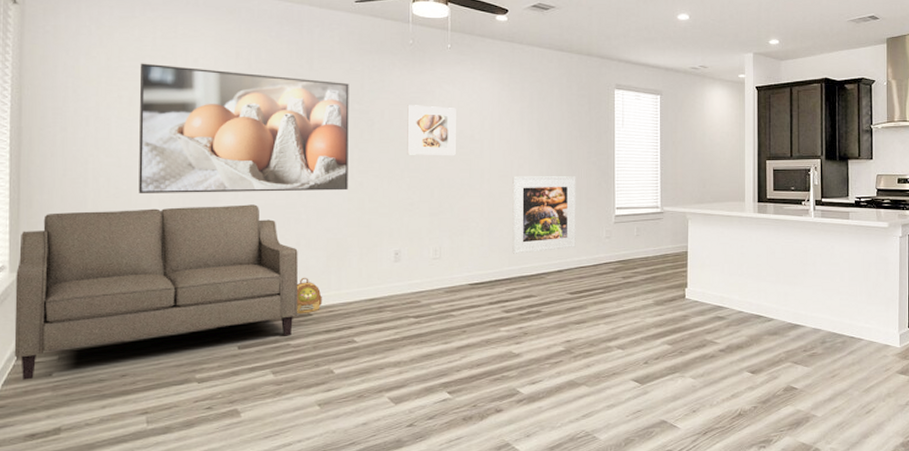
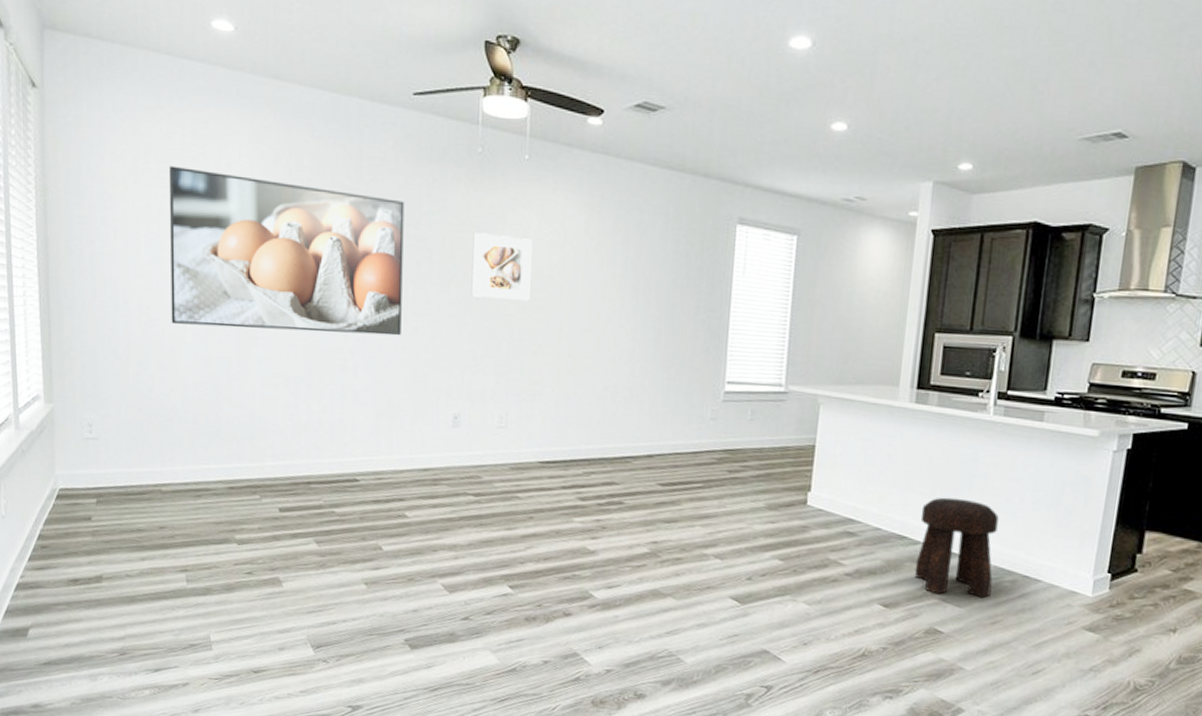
sofa: present [14,204,299,380] -> none [50,339,344,522]
backpack: present [296,277,322,315] -> none [341,436,370,479]
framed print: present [512,176,576,254] -> none [592,332,678,431]
stool: none [771,282,829,359] -> present [914,497,999,599]

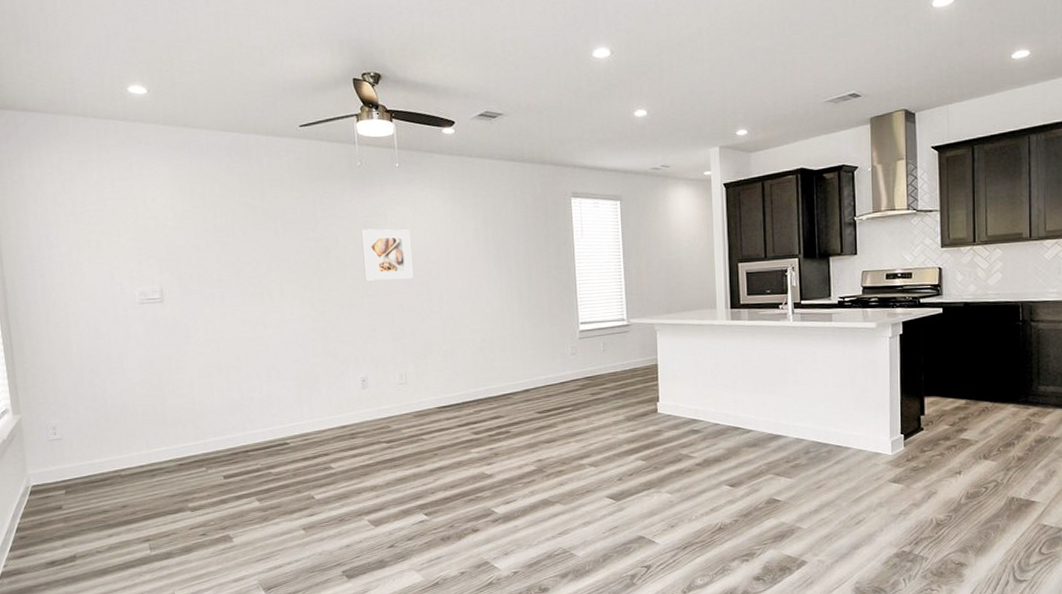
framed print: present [168,165,405,336] -> none [102,205,311,334]
stool: present [914,497,999,599] -> none [748,391,813,471]

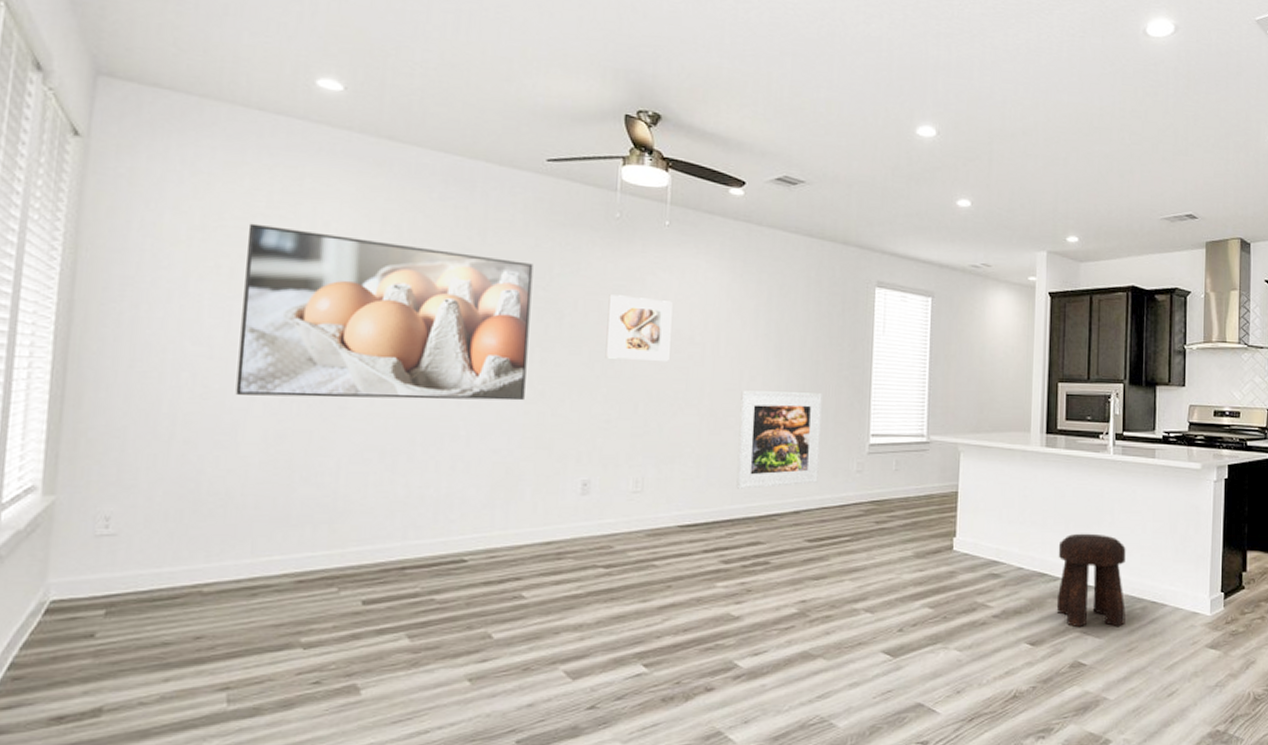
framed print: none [102,205,311,334] -> present [235,223,534,401]
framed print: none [472,292,541,375] -> present [736,390,822,489]
stool: none [748,391,813,471] -> present [1056,533,1126,628]

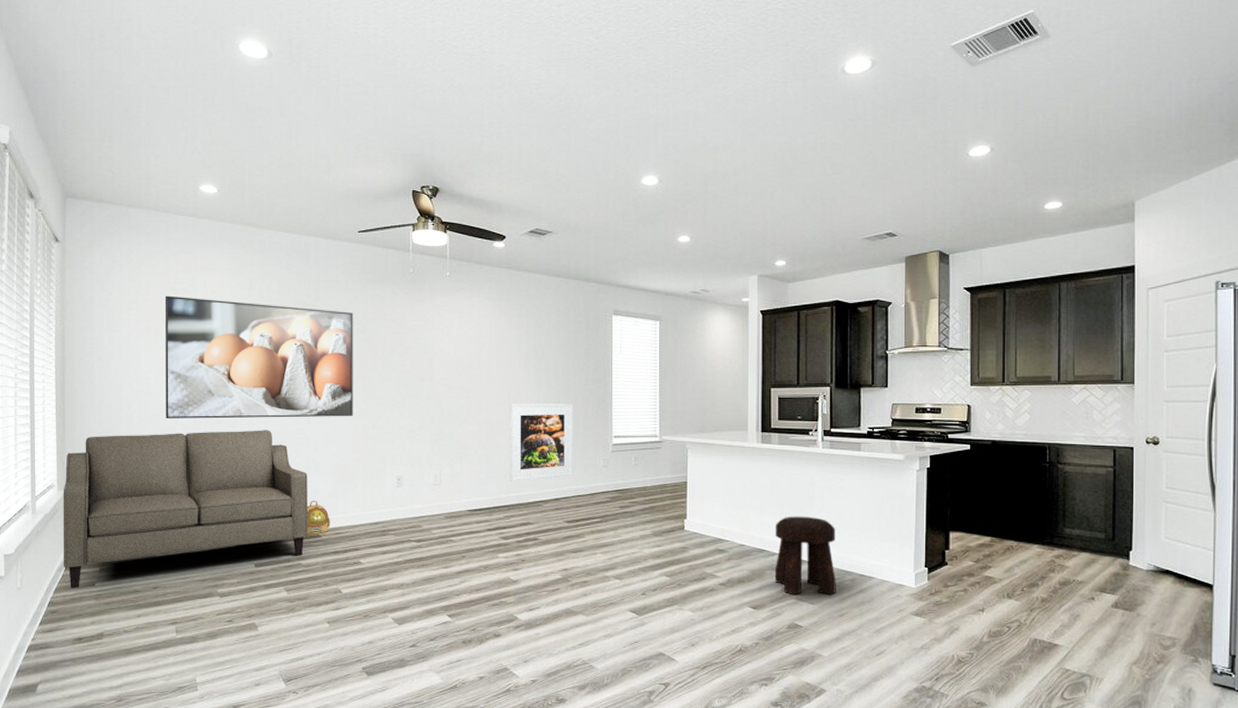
sofa: none [40,414,452,642] -> present [63,430,309,589]
backpack: none [446,511,482,560] -> present [306,500,330,536]
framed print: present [605,295,673,363] -> none [408,333,455,384]

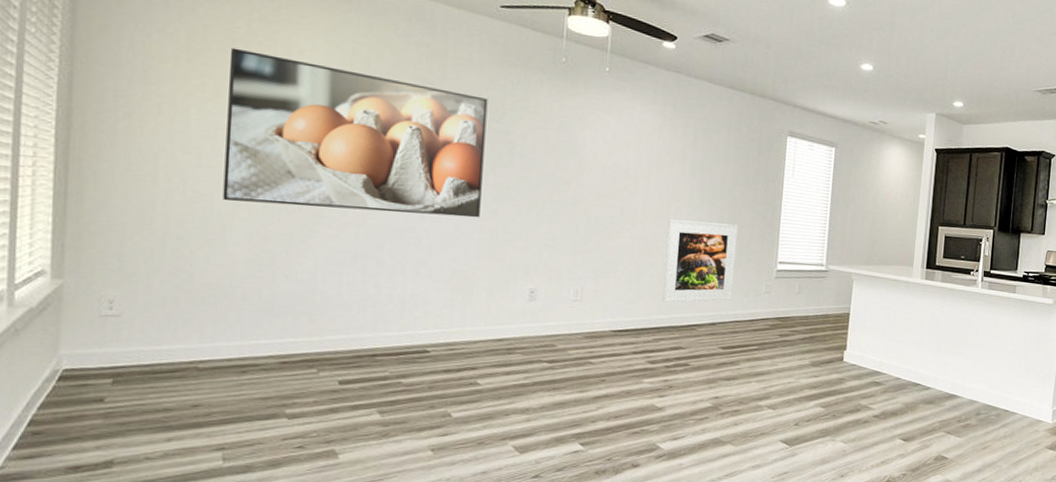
sofa: present [63,430,309,589] -> none [54,213,417,404]
backpack: present [306,500,330,536] -> none [412,309,442,351]
stool: present [774,516,836,596] -> none [926,352,987,430]

